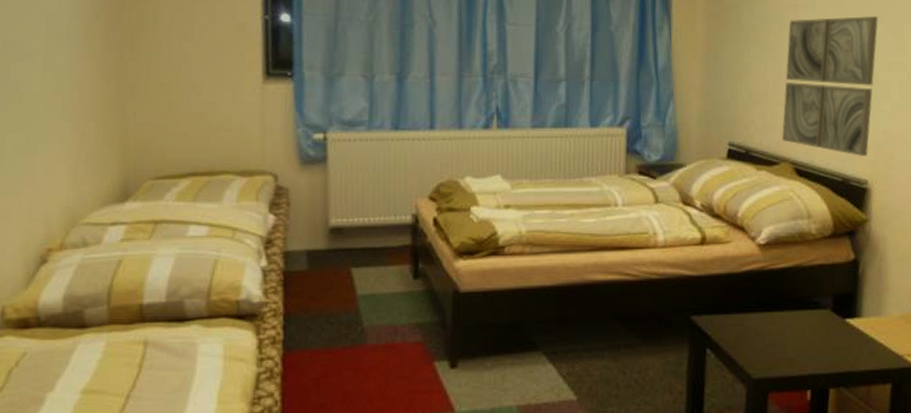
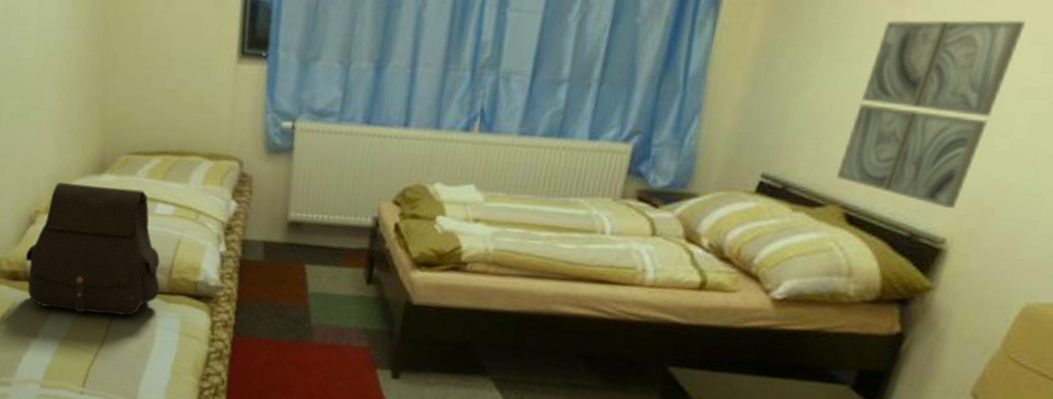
satchel: none [36,214,198,354] -> present [25,182,160,317]

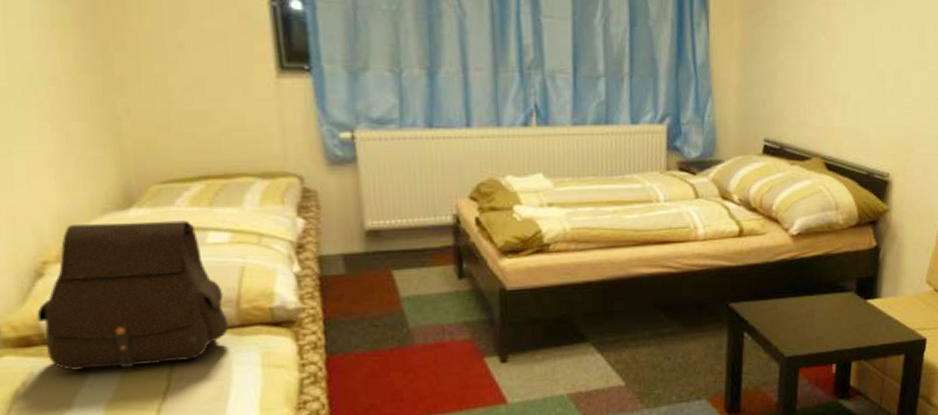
wall art: present [837,19,1026,208] -> none [813,14,903,151]

